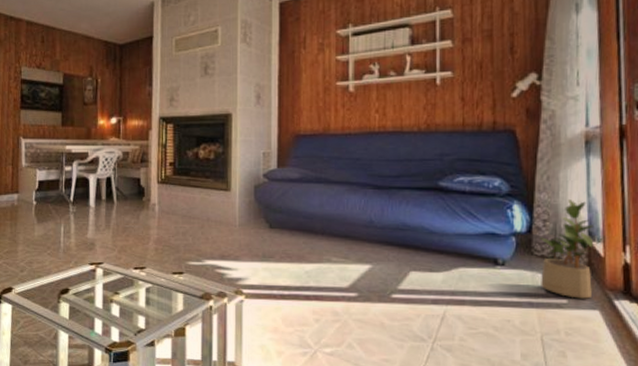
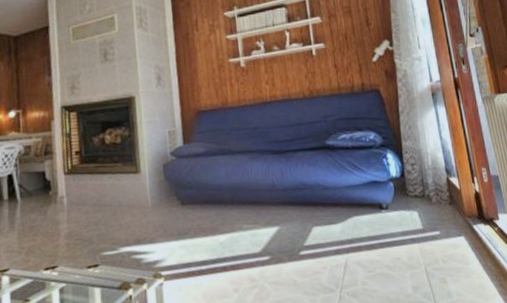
potted plant: present [540,200,604,299] -> none [411,144,457,229]

